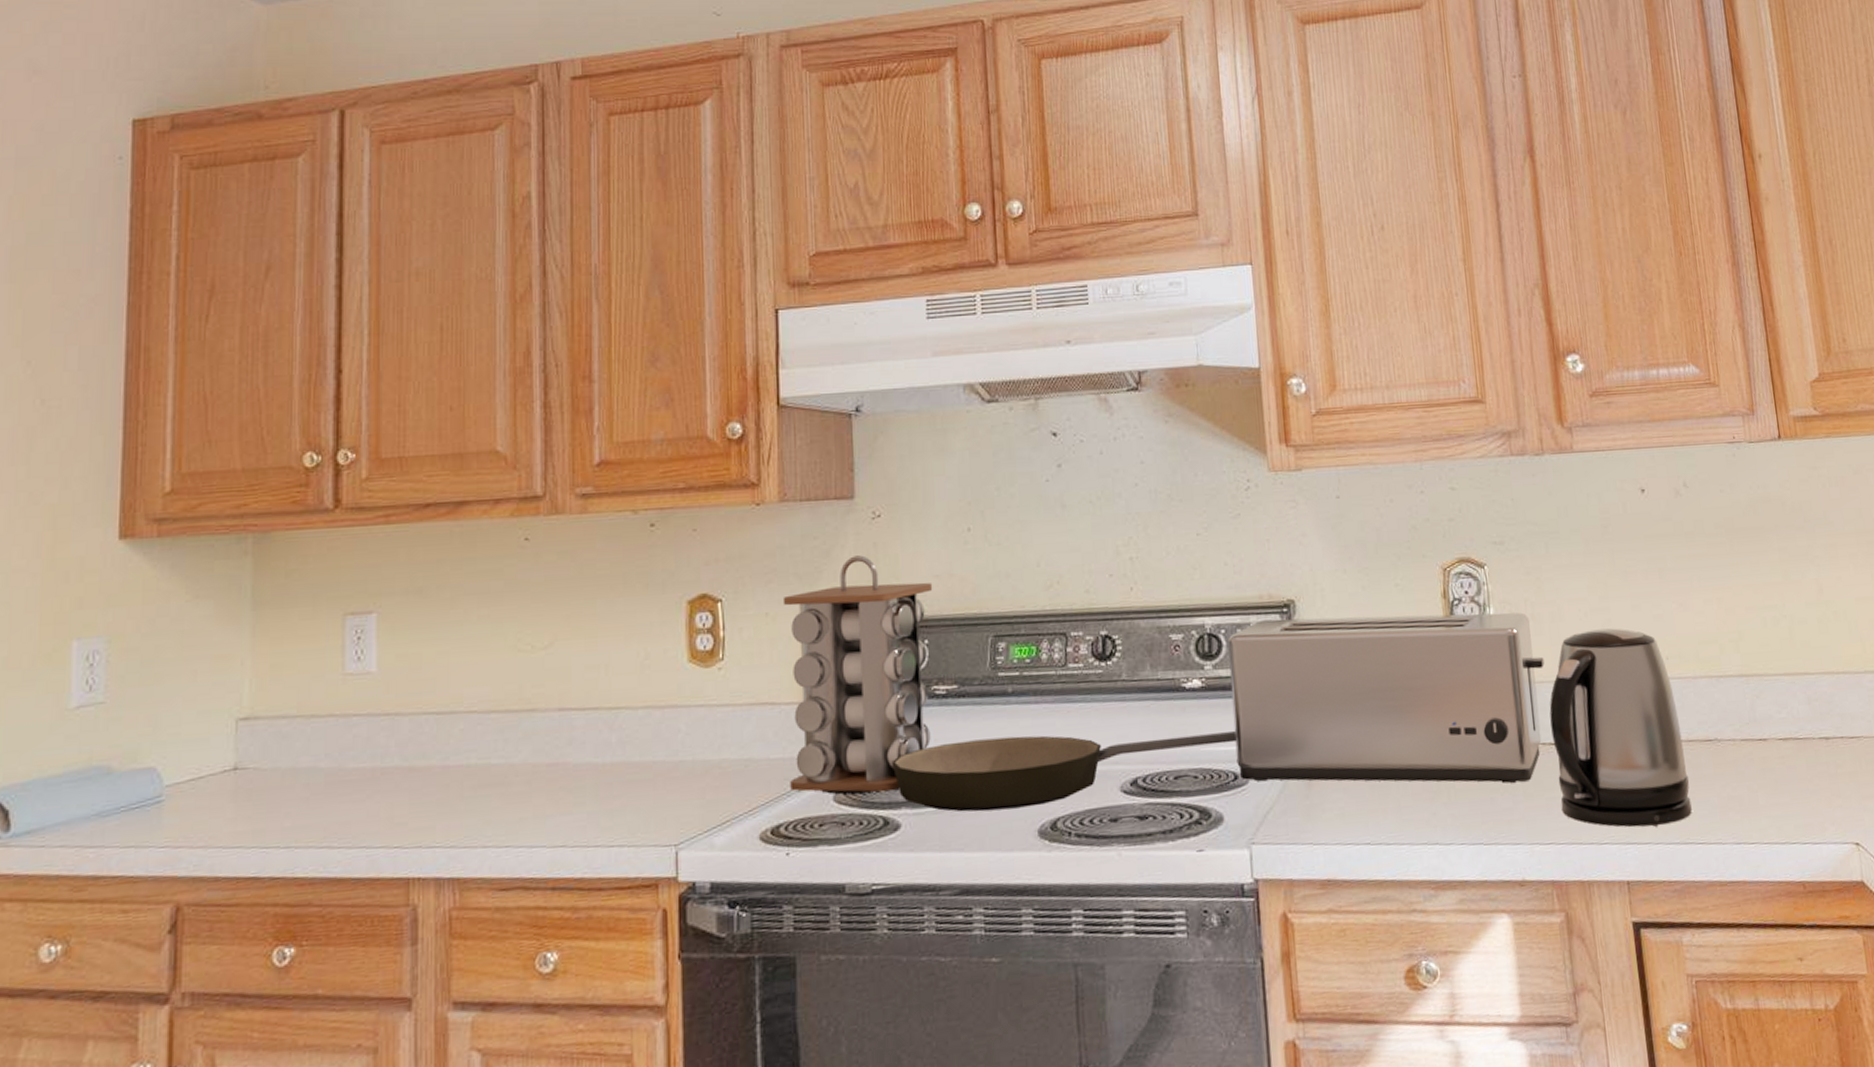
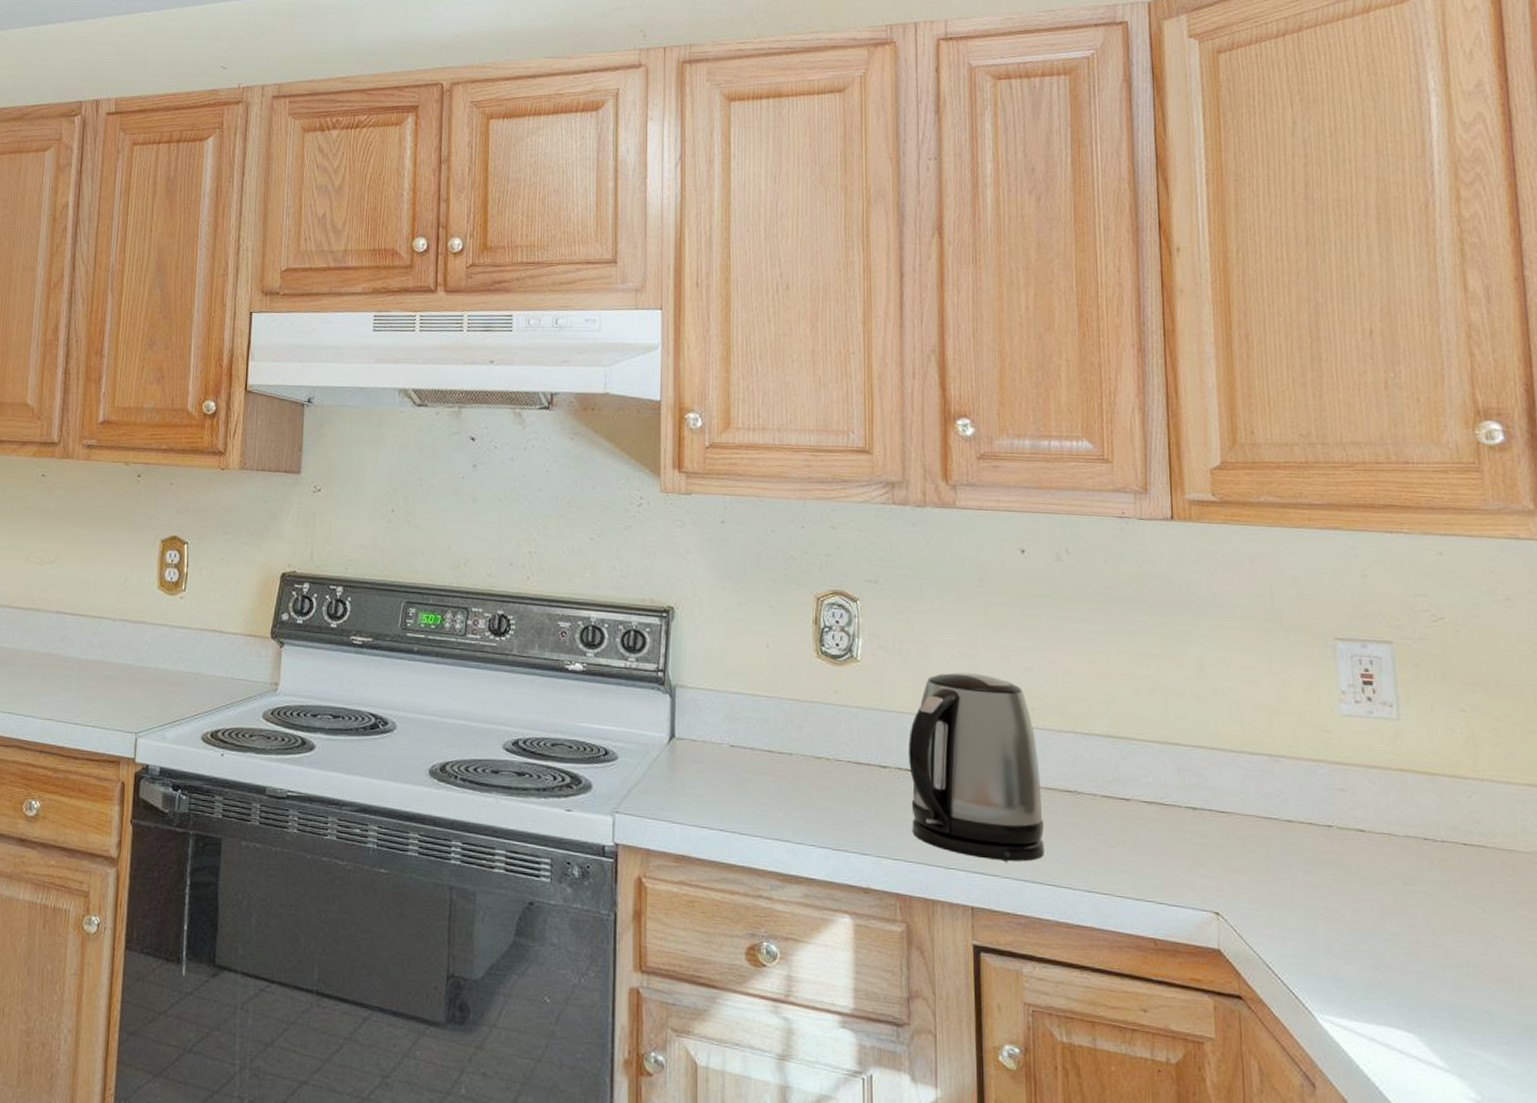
spice rack: present [782,555,933,795] -> none [229,520,359,718]
frying pan: present [891,731,1236,812] -> none [312,685,610,749]
toaster: present [1227,612,1544,784] -> none [608,621,908,800]

